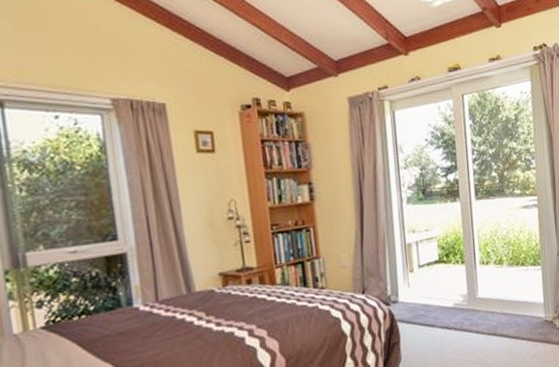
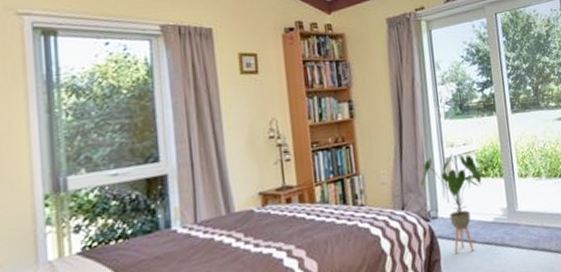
house plant: none [381,239,443,338] -> present [421,153,482,254]

